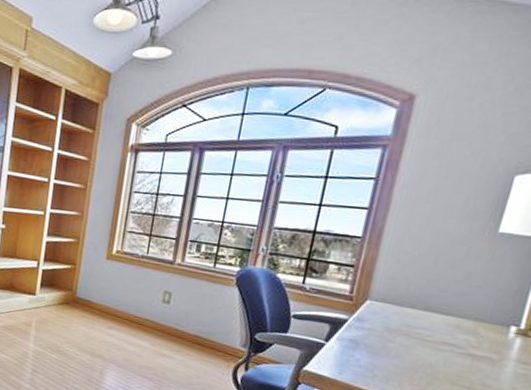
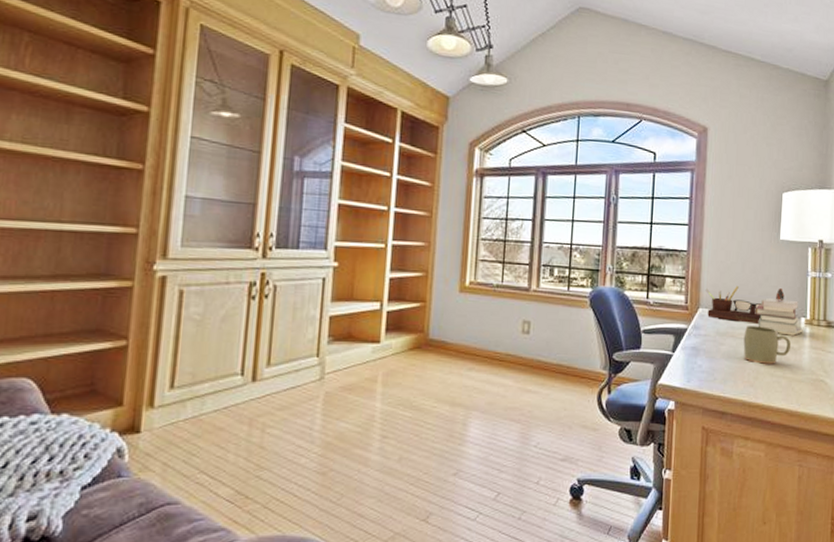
desk organizer: none [376,280,491,327] -> present [705,286,785,325]
mug: none [417,326,490,372] -> present [743,326,792,364]
books: none [442,298,511,345] -> present [755,298,803,336]

